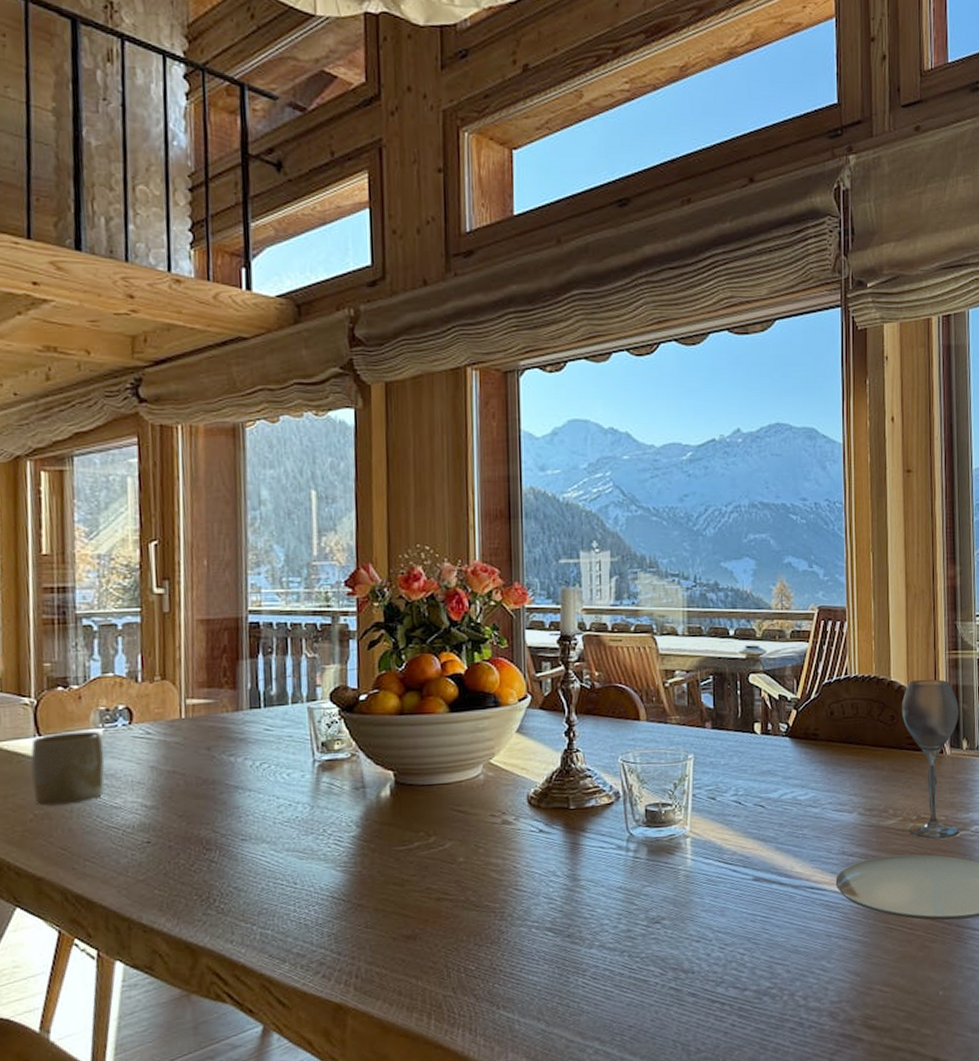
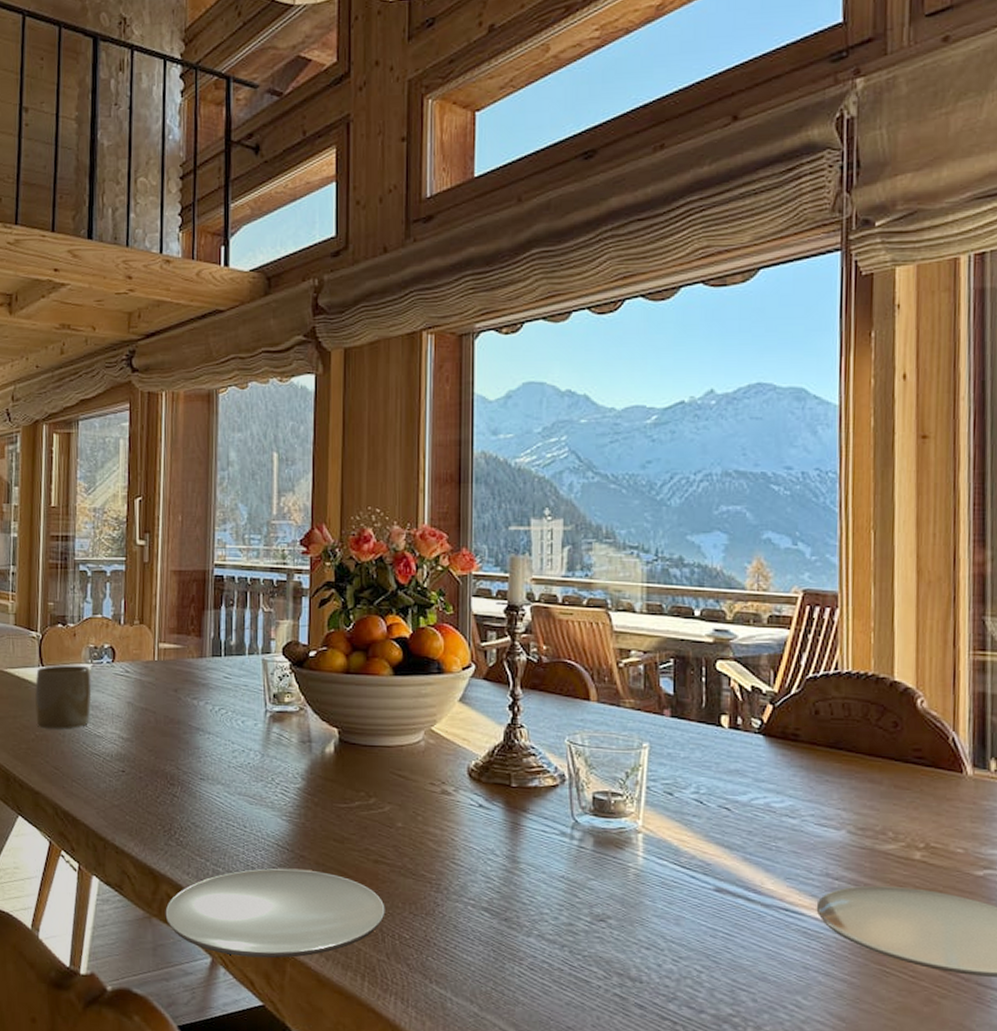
plate: none [206,918,450,1019] -> present [165,868,385,959]
wineglass: present [901,679,960,840] -> none [907,683,986,876]

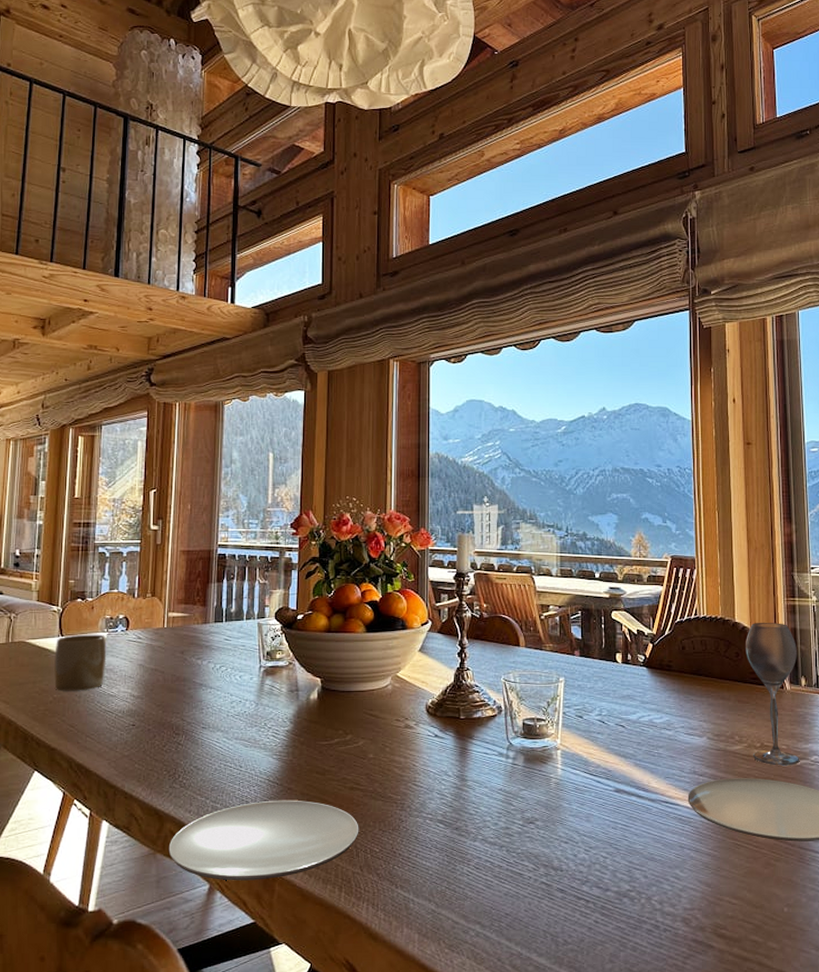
wineglass: none [907,683,986,876] -> present [745,623,800,766]

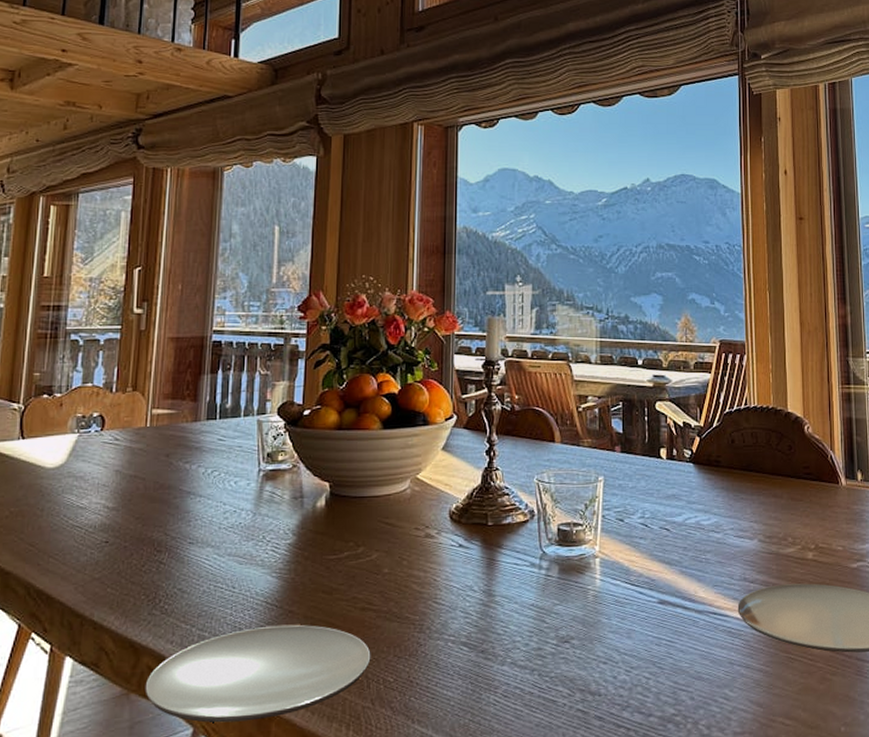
mug: present [54,634,107,691] -> none [12,435,77,504]
wineglass: present [745,623,800,766] -> none [798,412,857,570]

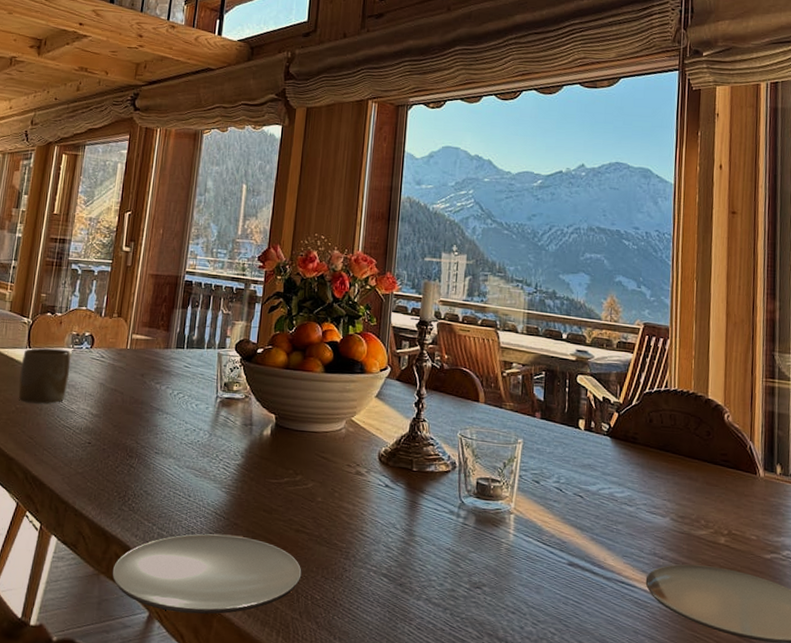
mug: none [12,435,77,504] -> present [18,347,71,404]

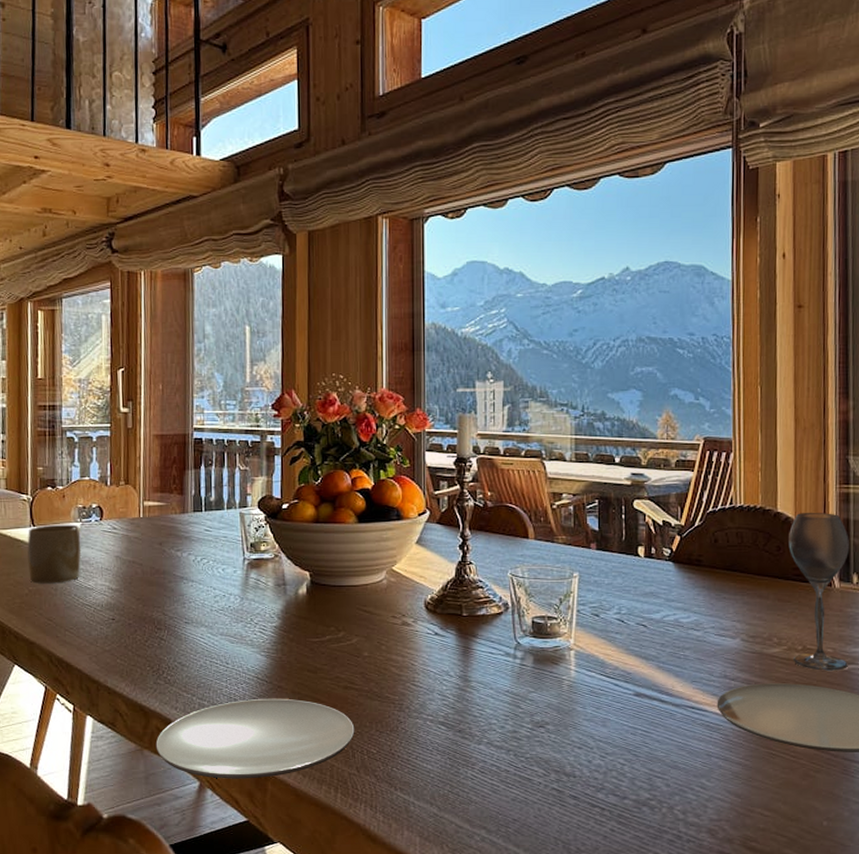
wineglass: none [717,401,774,559] -> present [787,513,849,671]

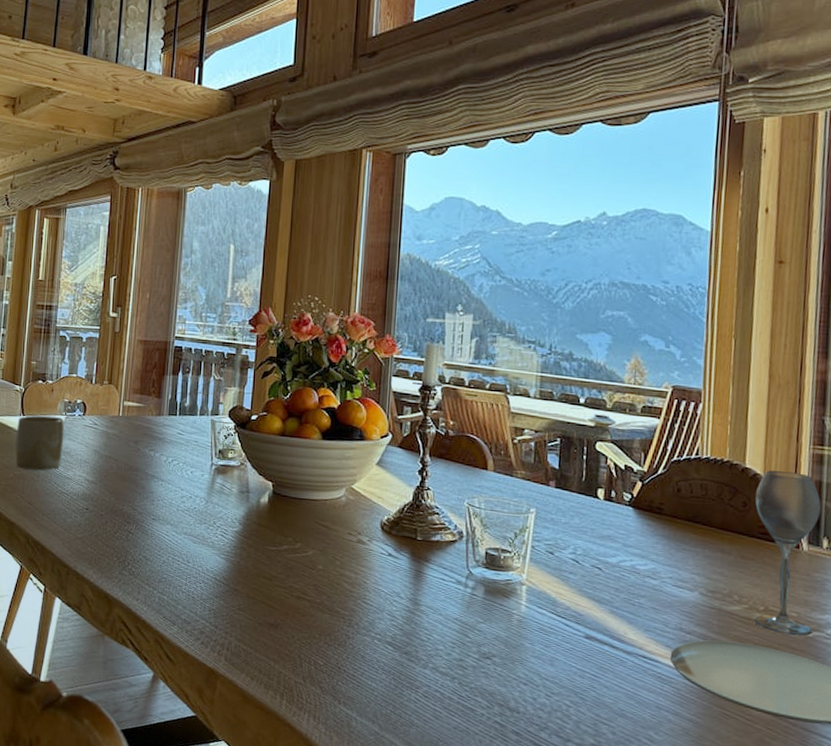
plate: present [155,699,355,779] -> none [116,599,304,677]

